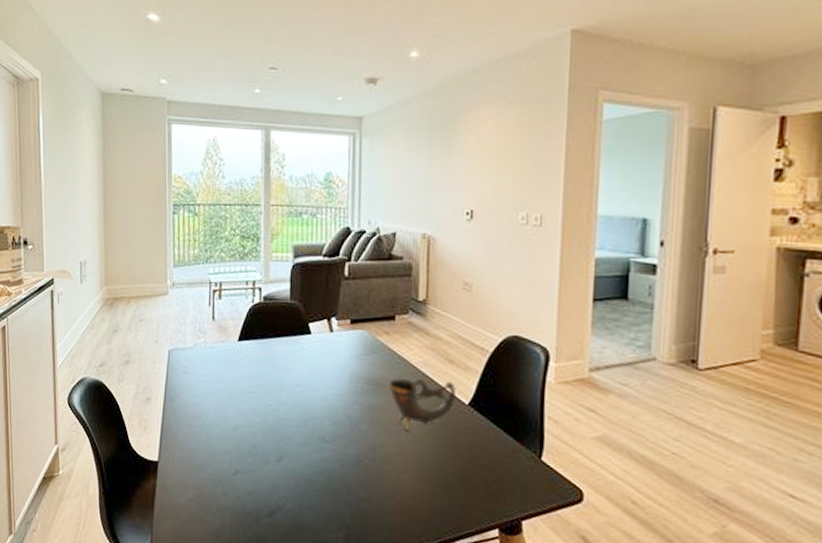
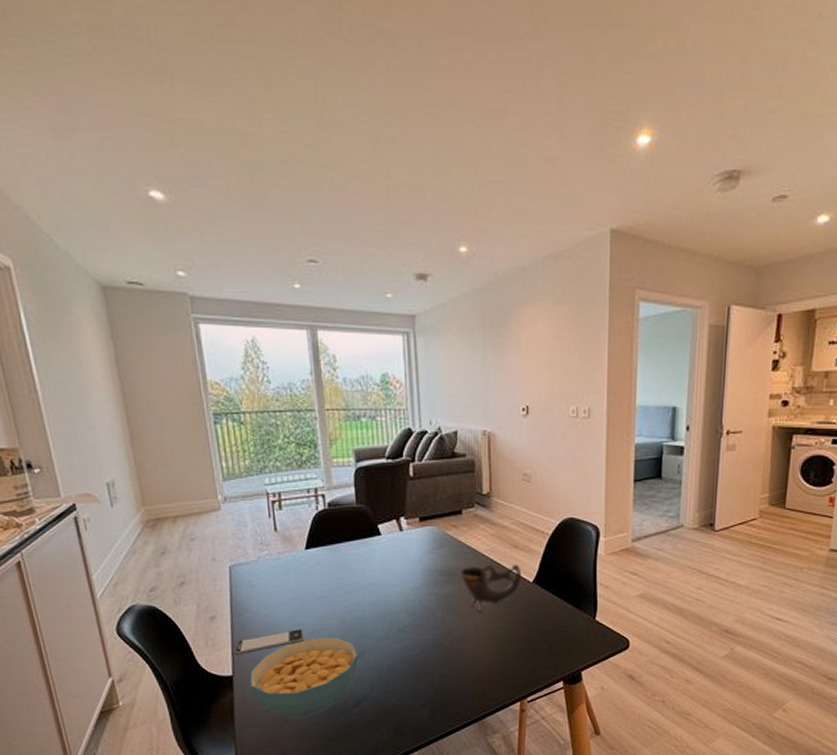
smartphone: none [163,422,227,441] -> present [234,629,304,655]
cereal bowl: none [173,434,277,519] -> present [249,636,358,718]

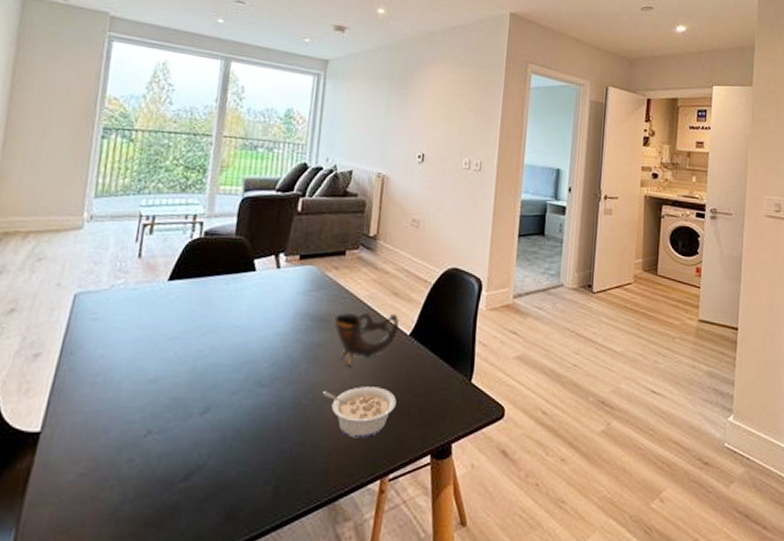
smartphone: present [234,629,304,655] -> none [51,375,143,404]
cereal bowl: present [249,636,358,718] -> none [58,387,202,493]
legume: none [459,628,527,671] -> present [322,386,397,439]

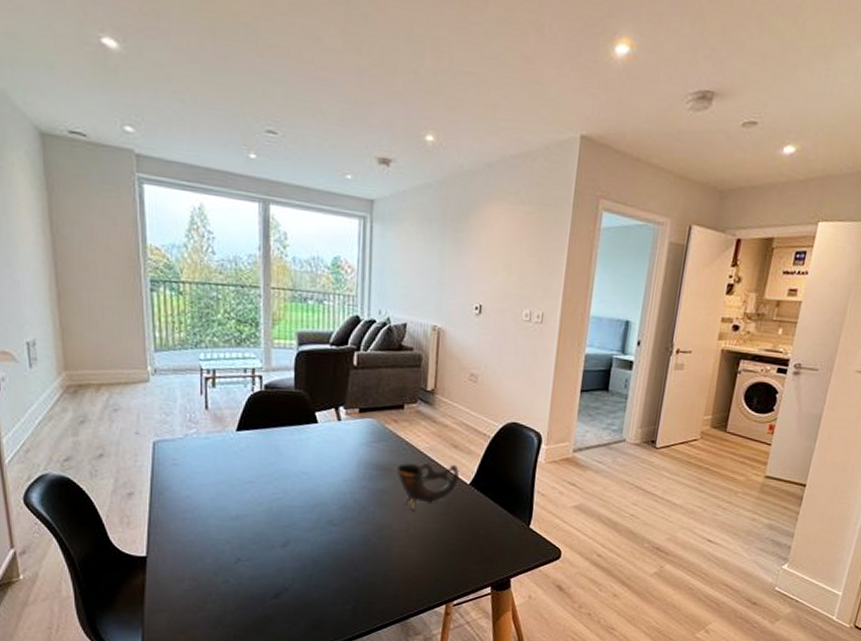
legume: present [322,386,397,439] -> none [389,528,458,571]

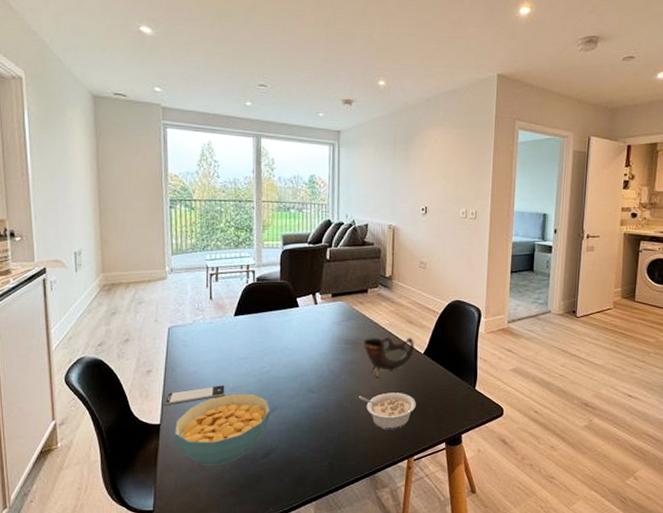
smartphone: none [151,513,226,535] -> present [164,385,225,405]
cereal bowl: none [165,524,282,606] -> present [175,393,271,465]
legume: none [389,528,458,571] -> present [358,392,416,430]

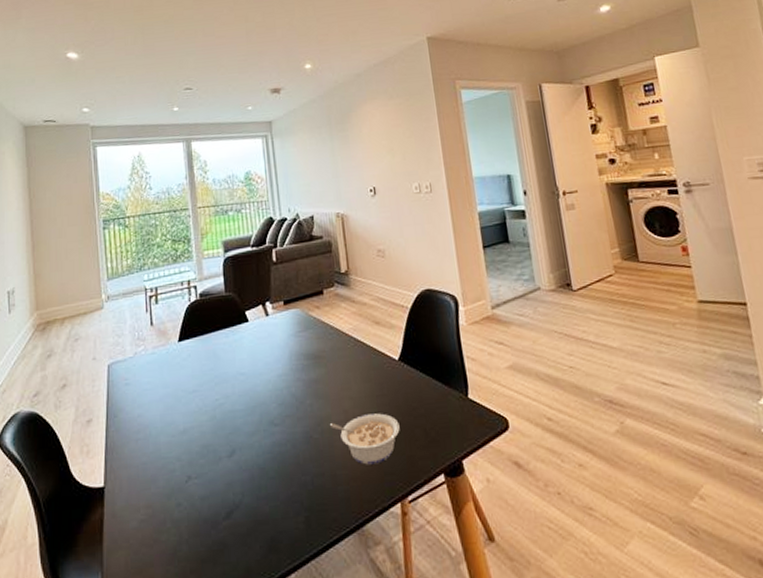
smartphone: present [164,385,225,405] -> none [107,428,175,462]
cereal bowl: present [175,393,271,465] -> none [121,434,229,536]
cup: present [362,337,415,378] -> none [325,341,388,397]

